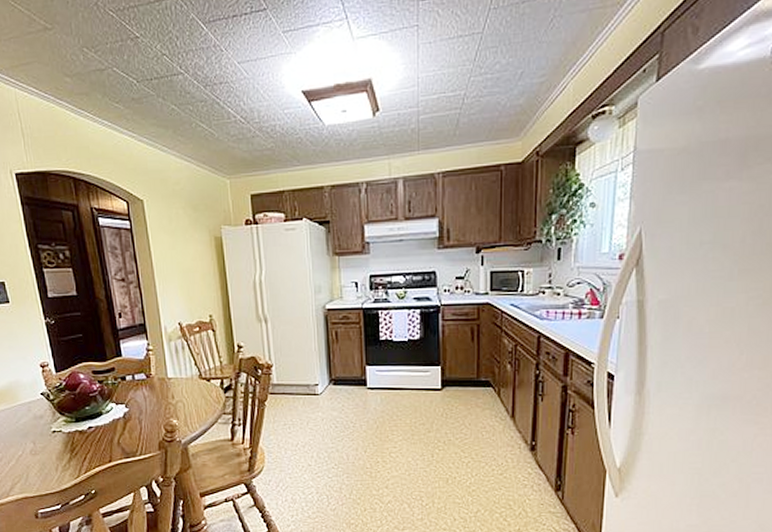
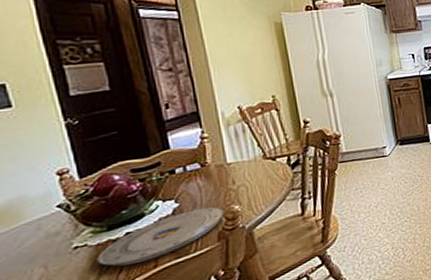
plate: none [68,416,166,455] -> present [97,206,226,267]

